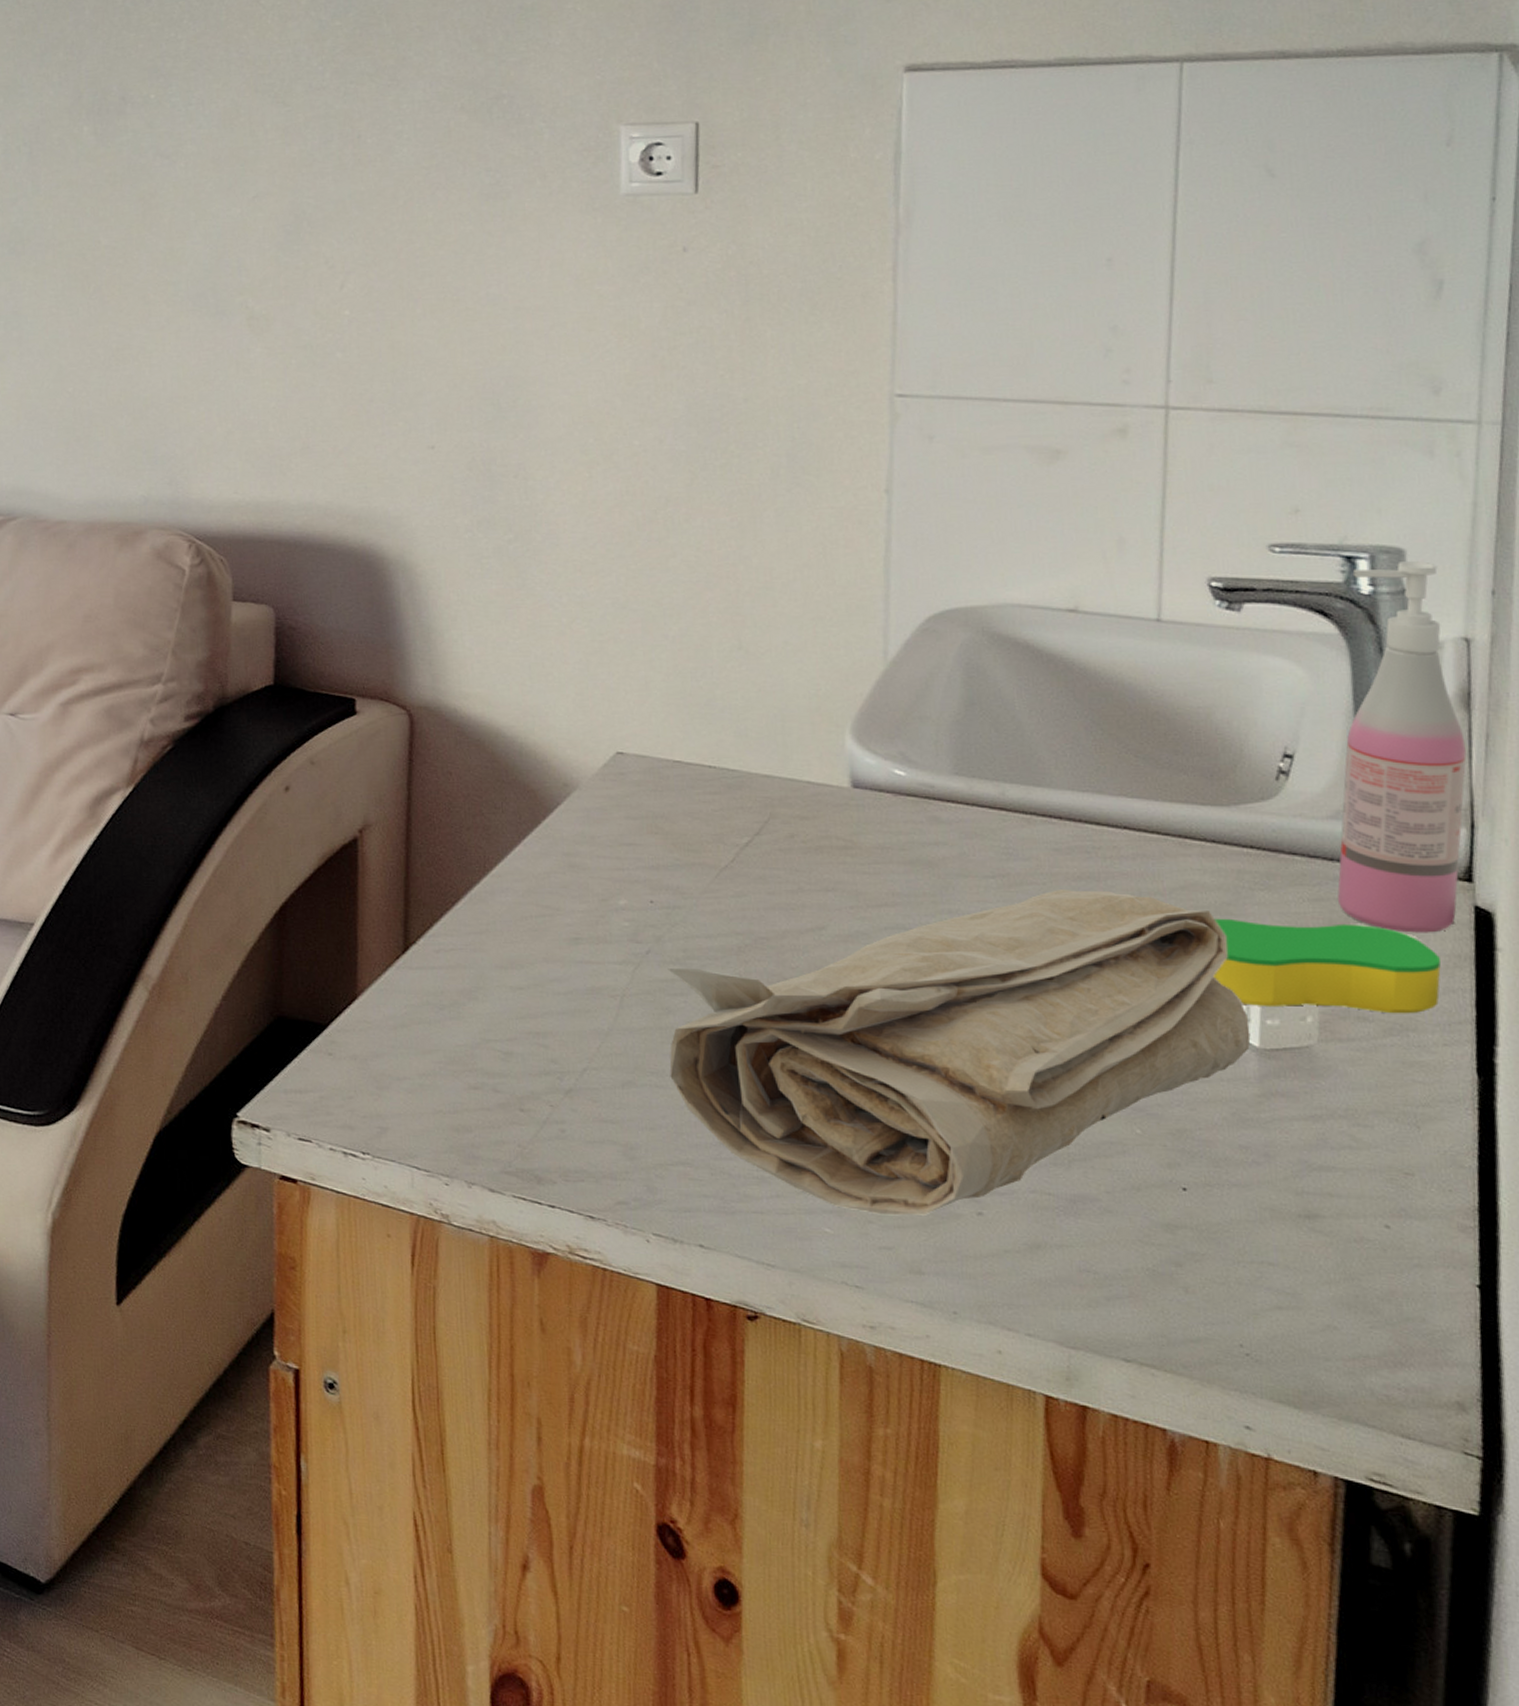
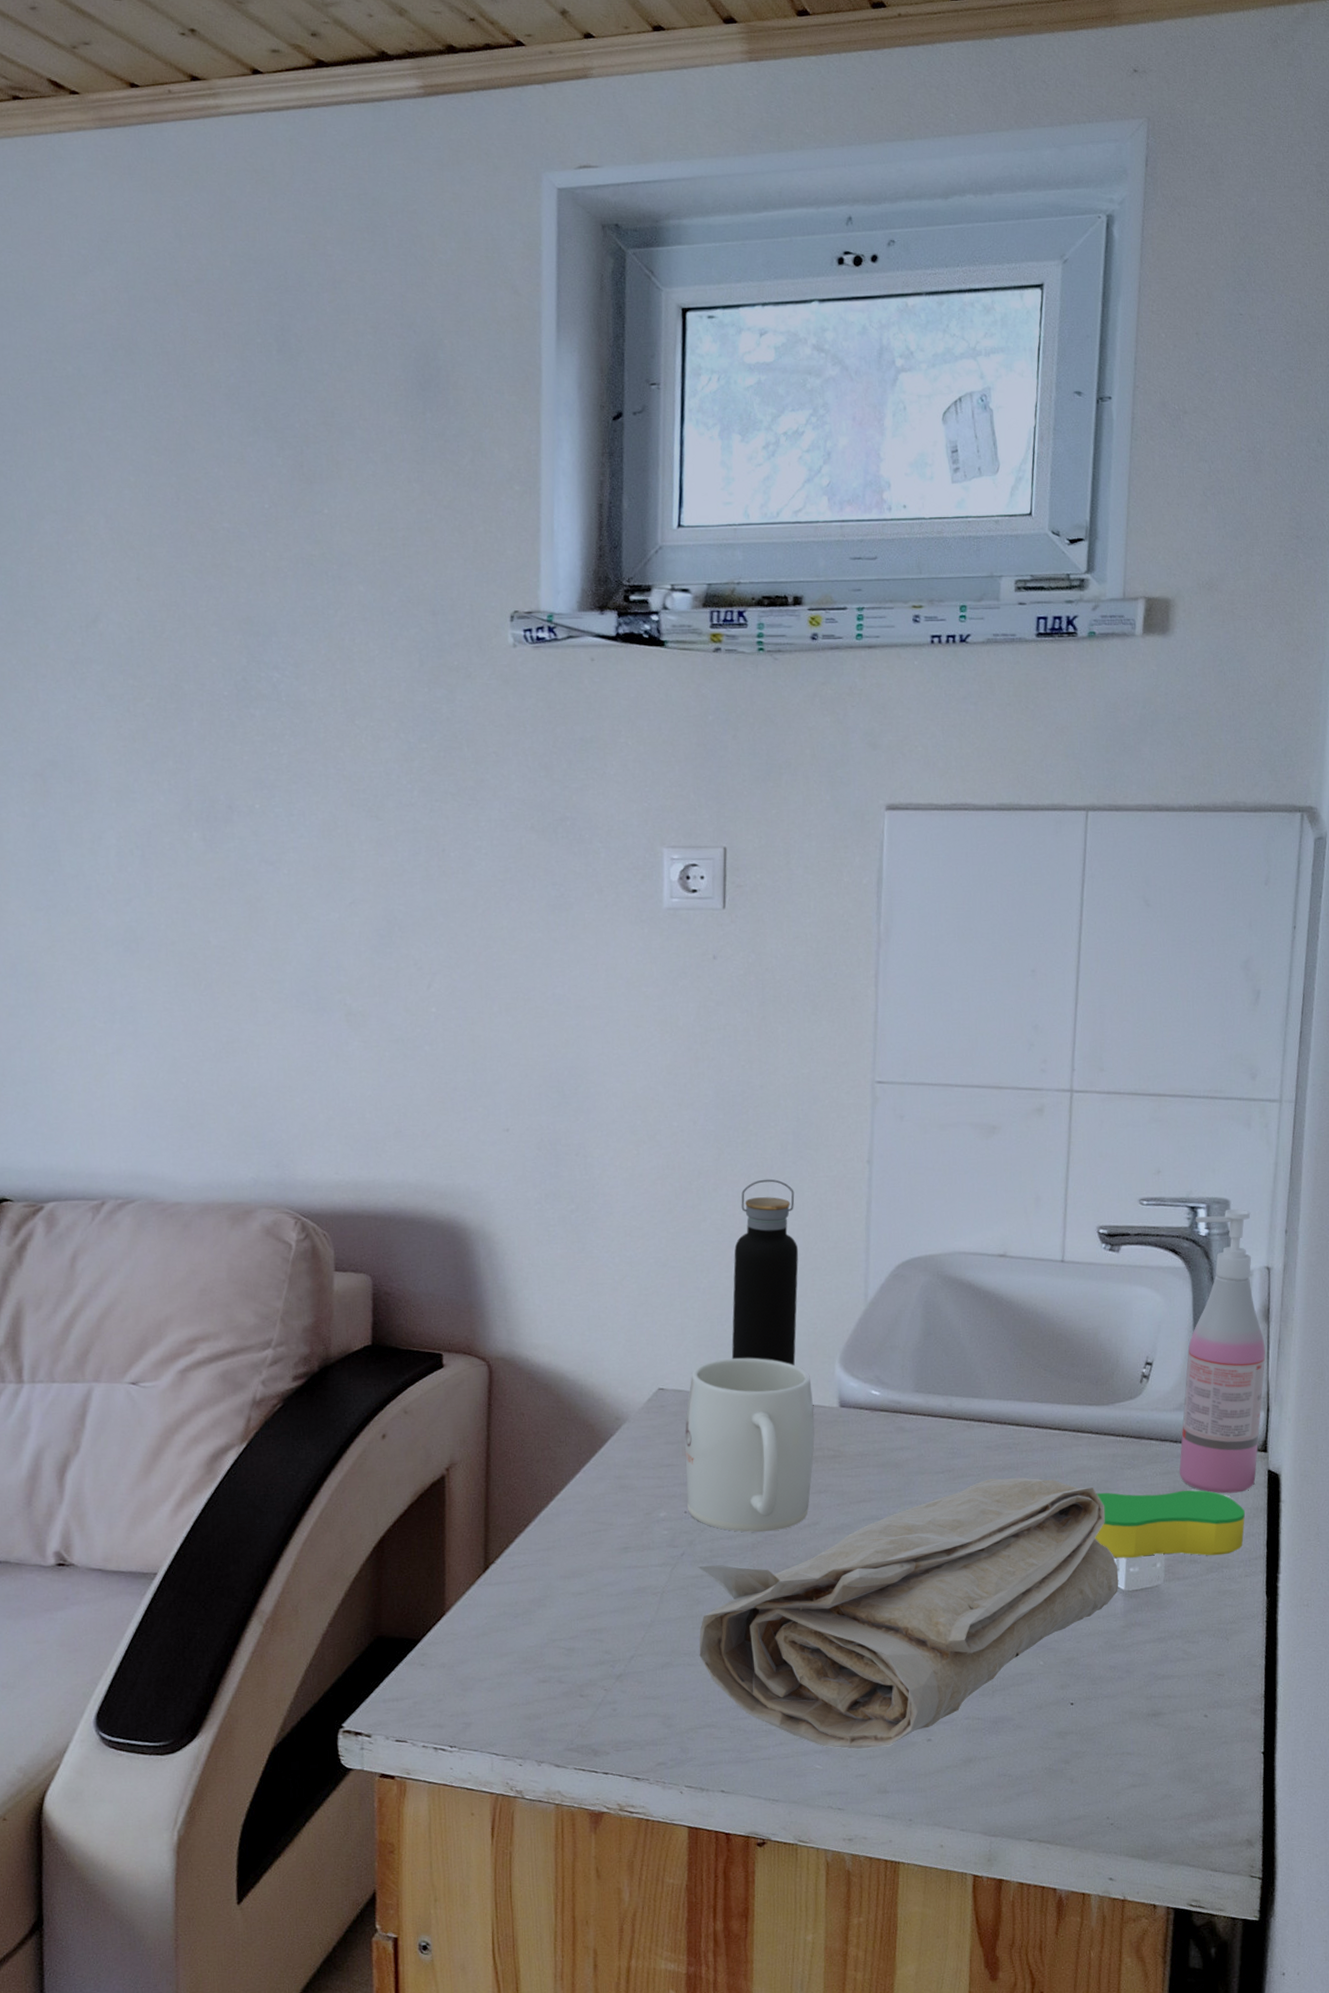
mug: none [650,720,819,934] -> present [684,1357,815,1533]
water bottle: none [709,509,796,735] -> present [731,1179,799,1366]

